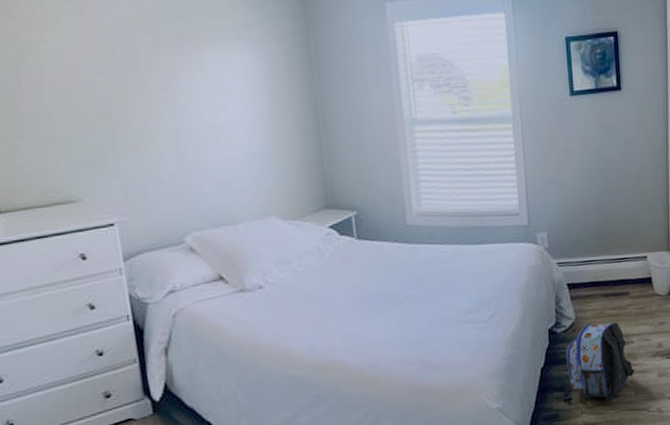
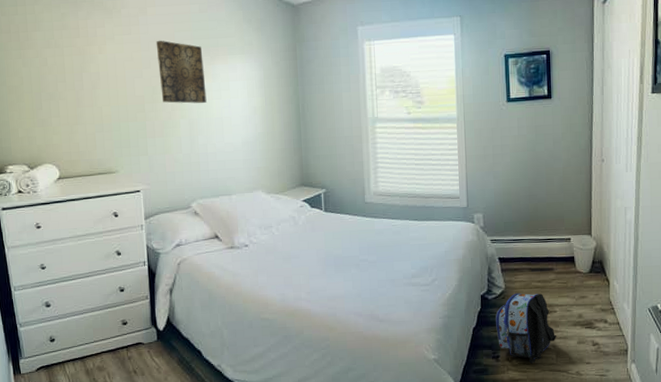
wall art: none [119,22,196,107] -> present [156,40,207,104]

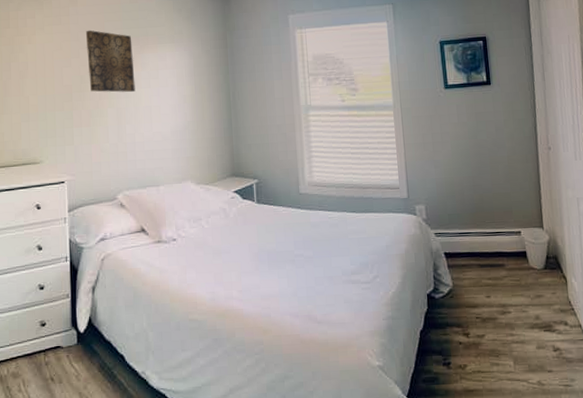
backpack: present [496,293,556,364] -> none [444,291,513,372]

